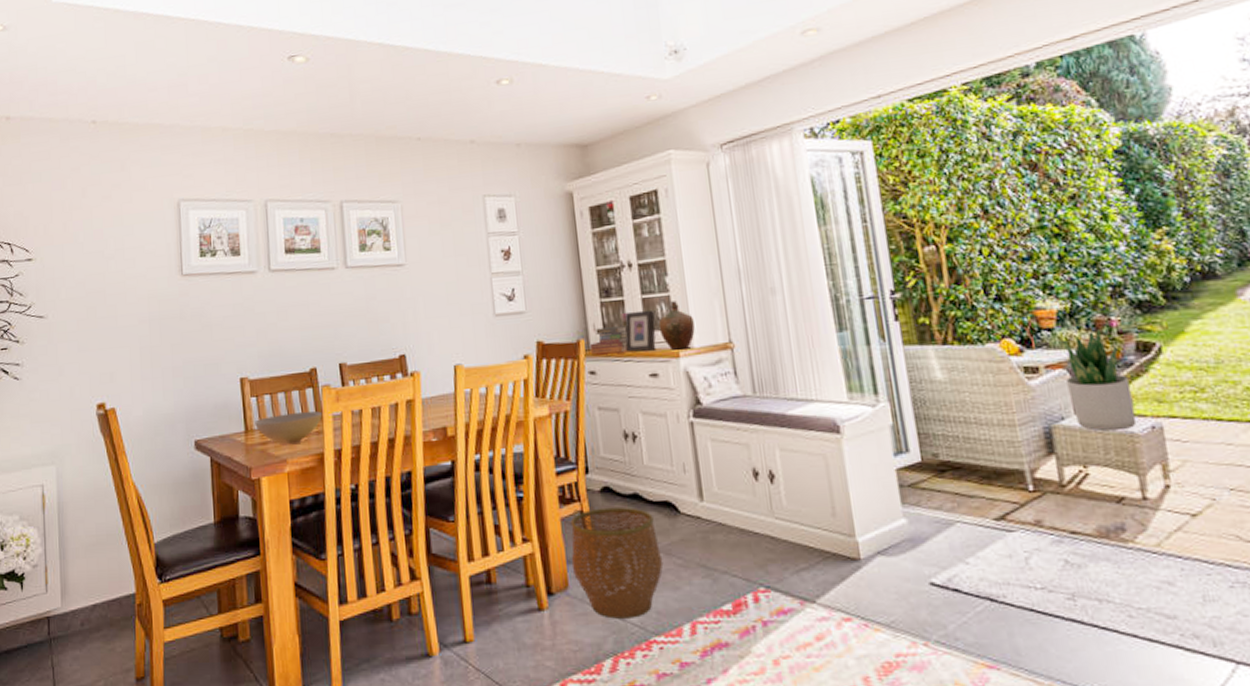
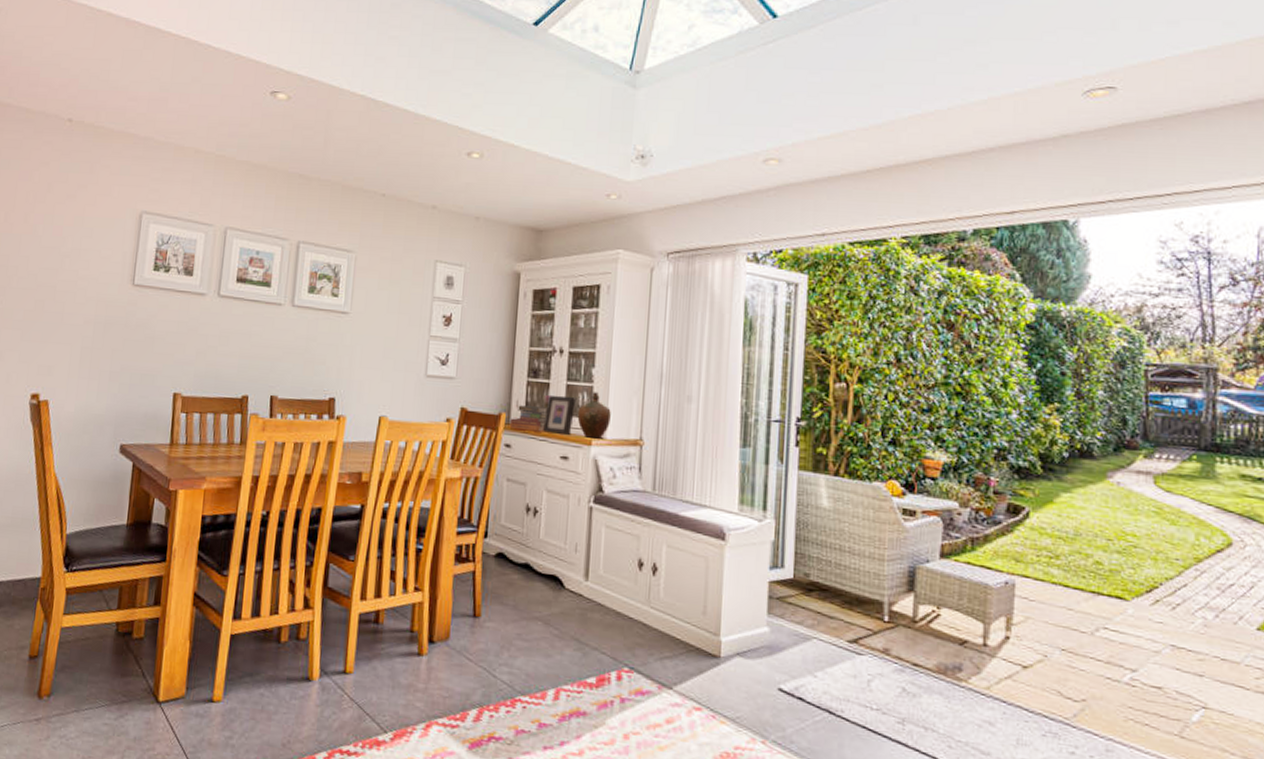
bowl: present [255,411,323,446] -> none [180,433,247,464]
basket: present [570,506,664,619] -> none [455,568,541,676]
planter: present [1064,330,1137,431] -> none [938,486,995,581]

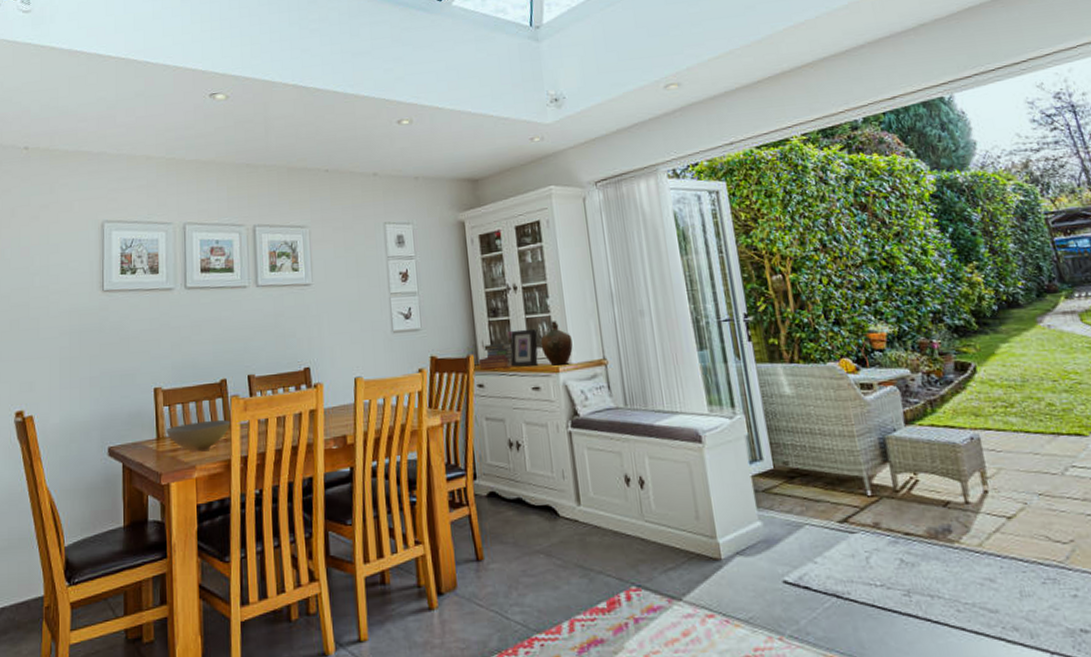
bowl: none [180,433,247,464] -> present [166,420,231,452]

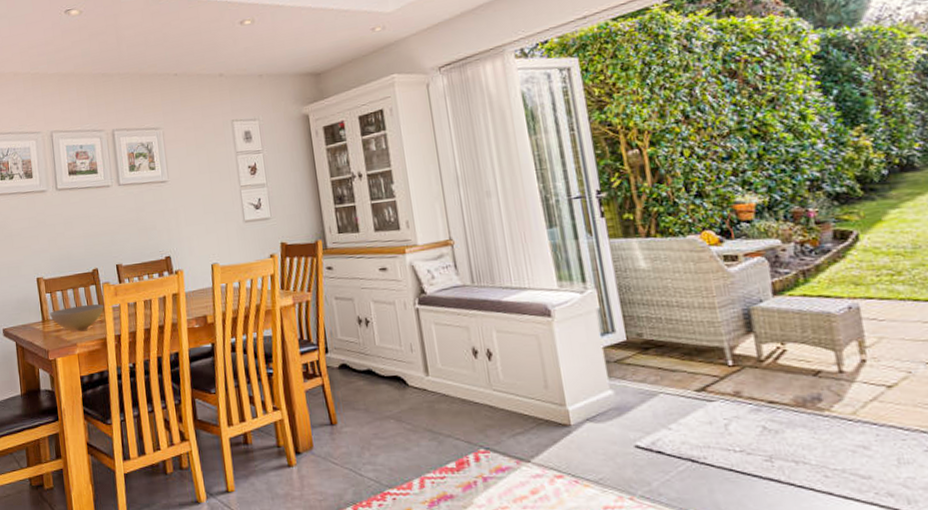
books: present [478,343,513,370] -> none [326,228,360,253]
picture frame: present [510,329,538,367] -> none [356,213,385,250]
ceramic jug: present [540,321,573,366] -> none [386,205,419,248]

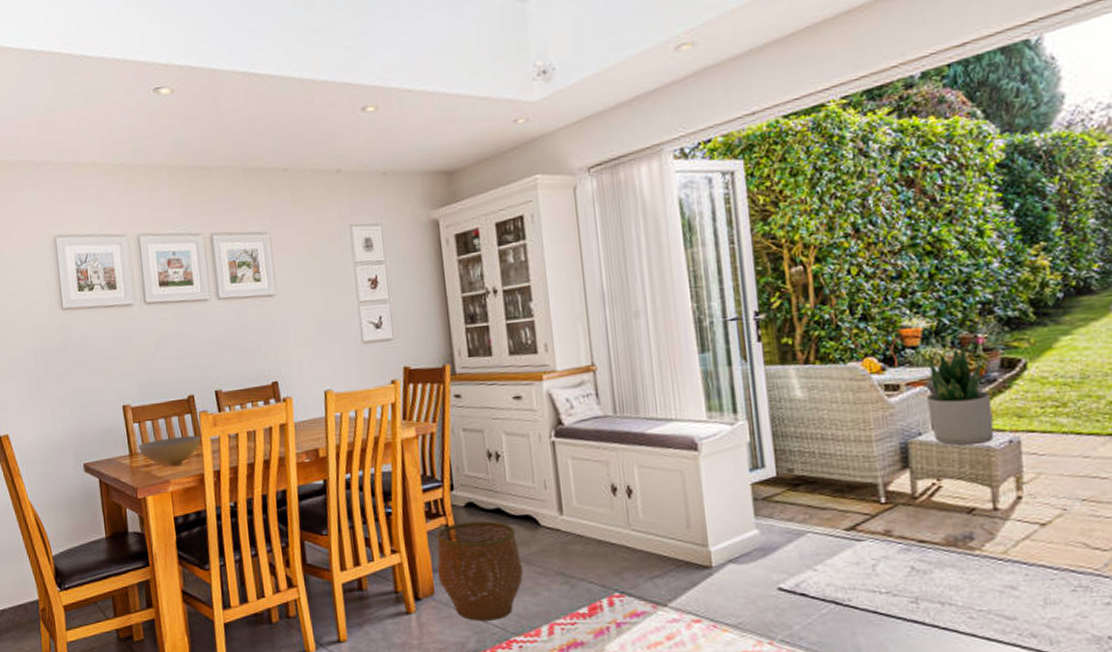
basket: none [313,381,395,474] -> present [436,520,524,621]
planter: none [762,220,834,312] -> present [927,347,995,446]

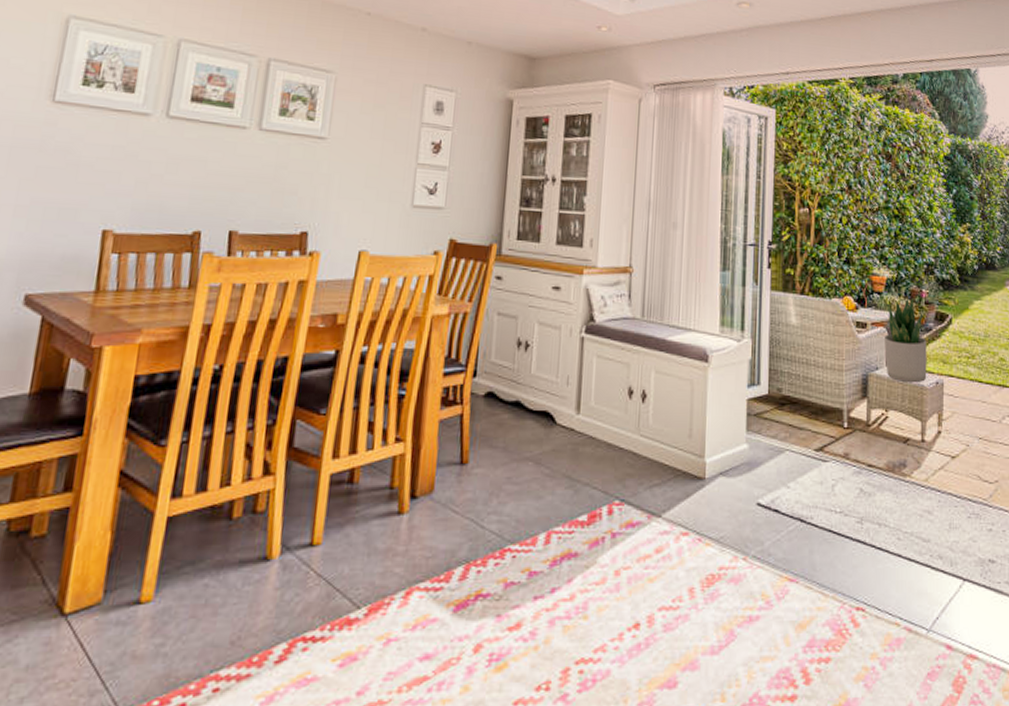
bowl: present [138,435,202,467] -> none [109,277,198,313]
basket: present [436,520,524,621] -> none [441,412,532,526]

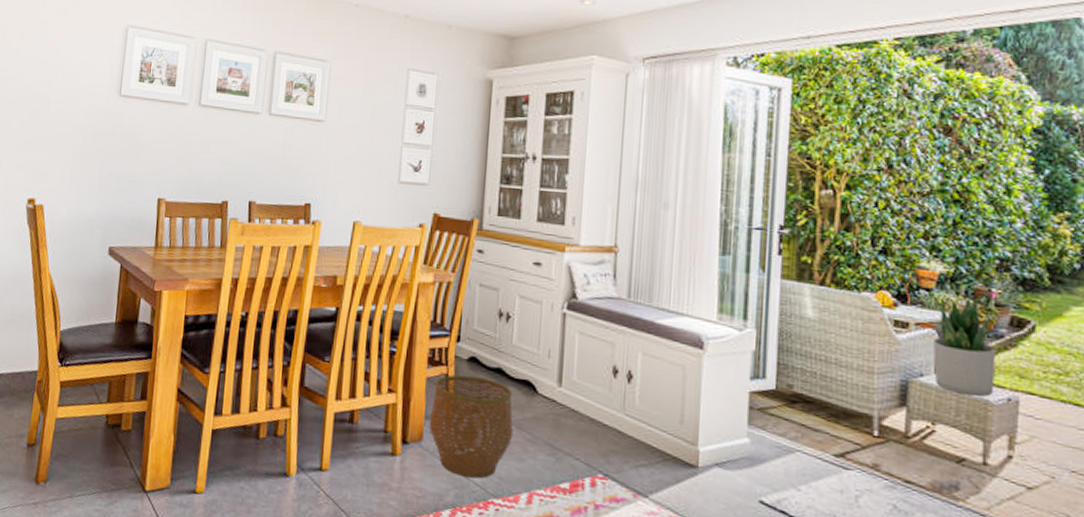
basket: none [441,412,532,526] -> present [429,372,514,479]

